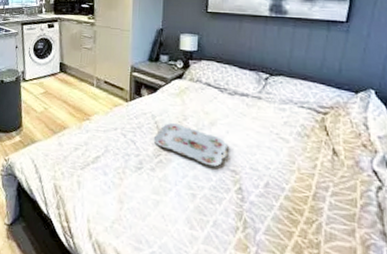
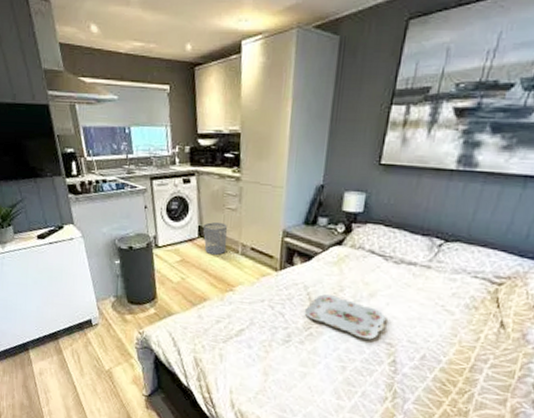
waste bin: none [63,59,84,87] -> present [203,222,228,255]

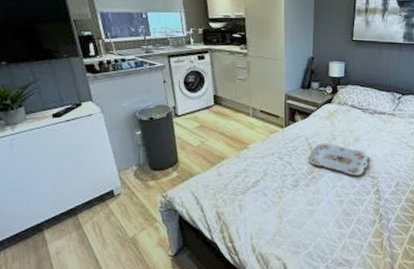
waste bin: present [203,222,228,255] -> none [218,91,240,118]

